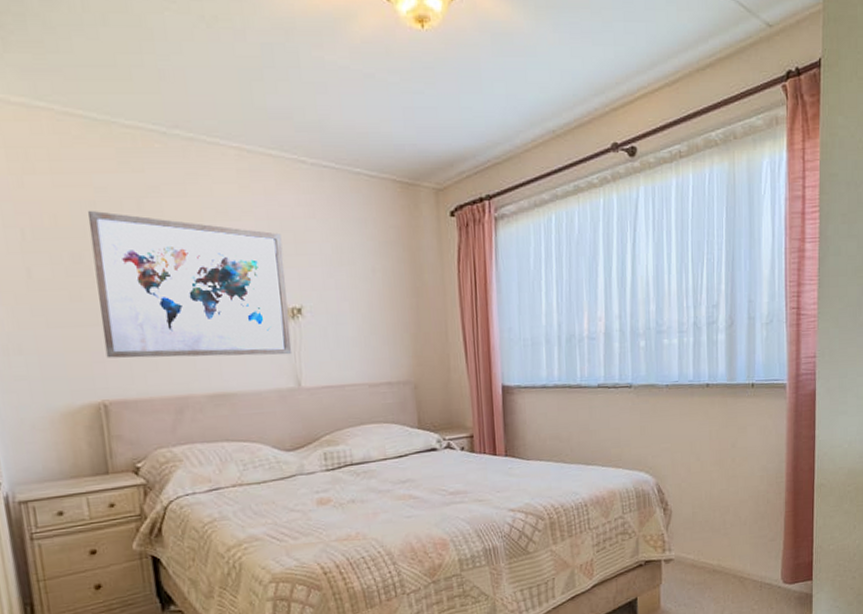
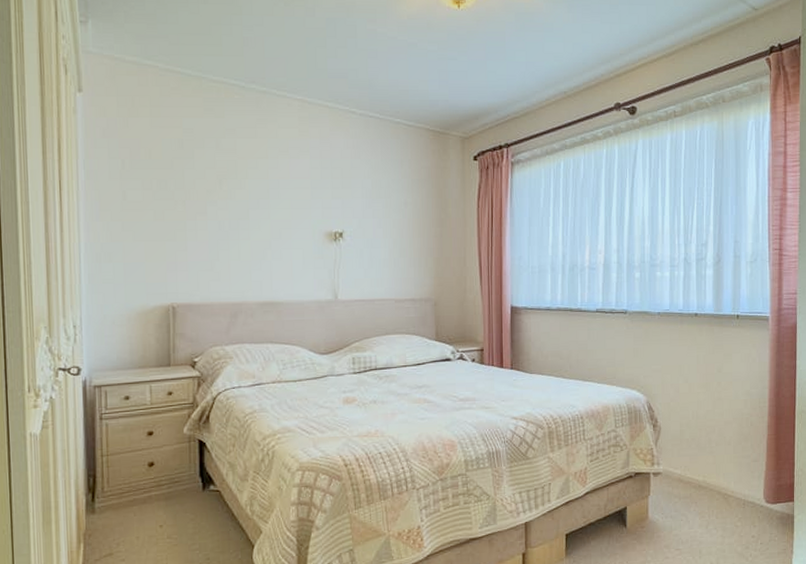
wall art: present [88,210,292,358] -> none [176,146,332,272]

